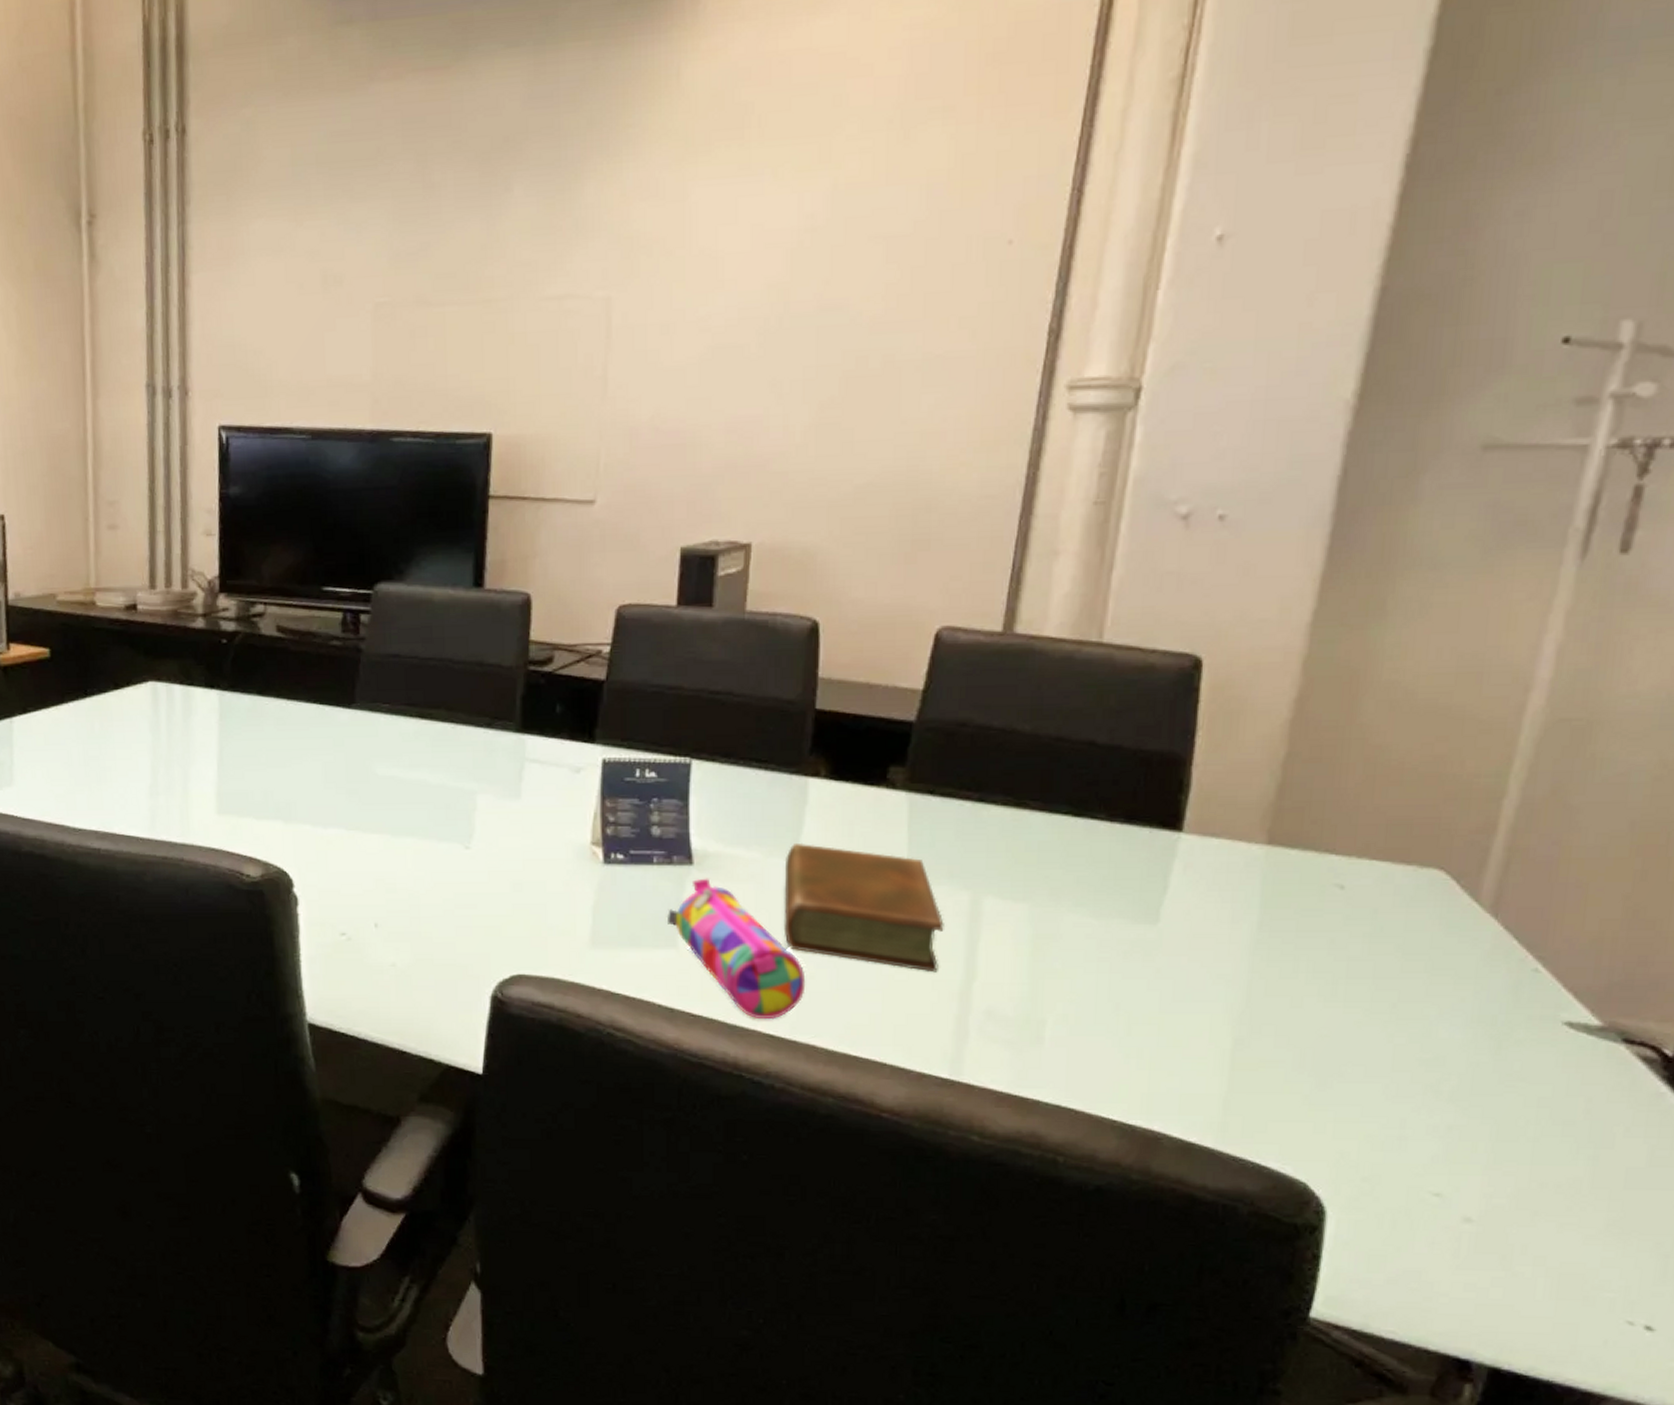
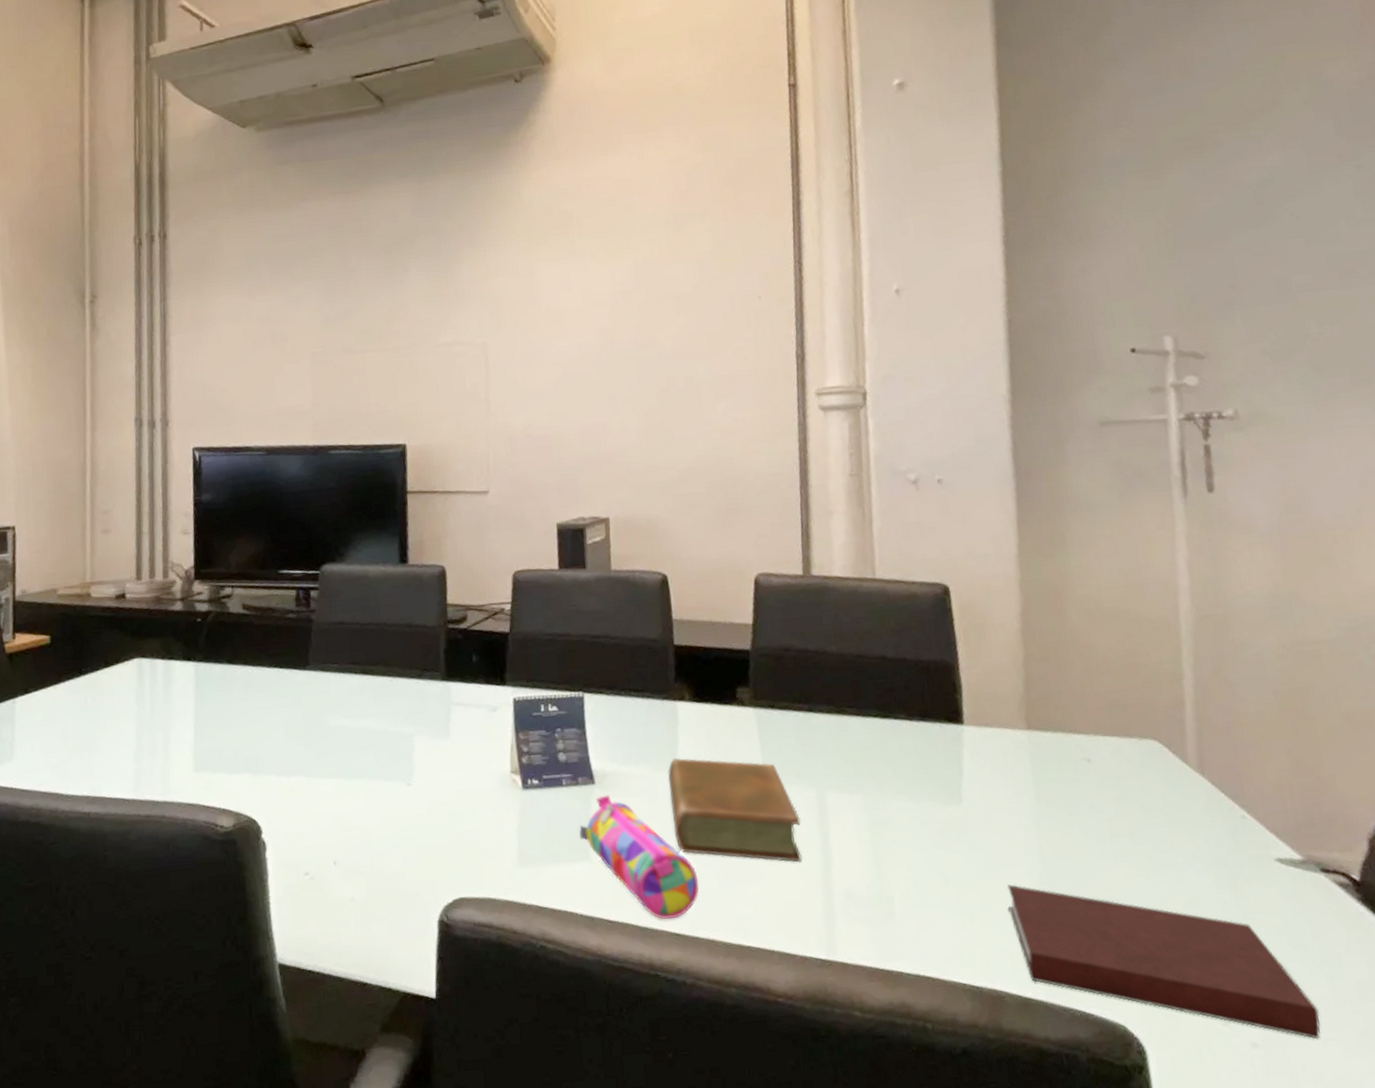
notebook: none [1189,1020,1565,1222] -> present [1007,884,1321,1039]

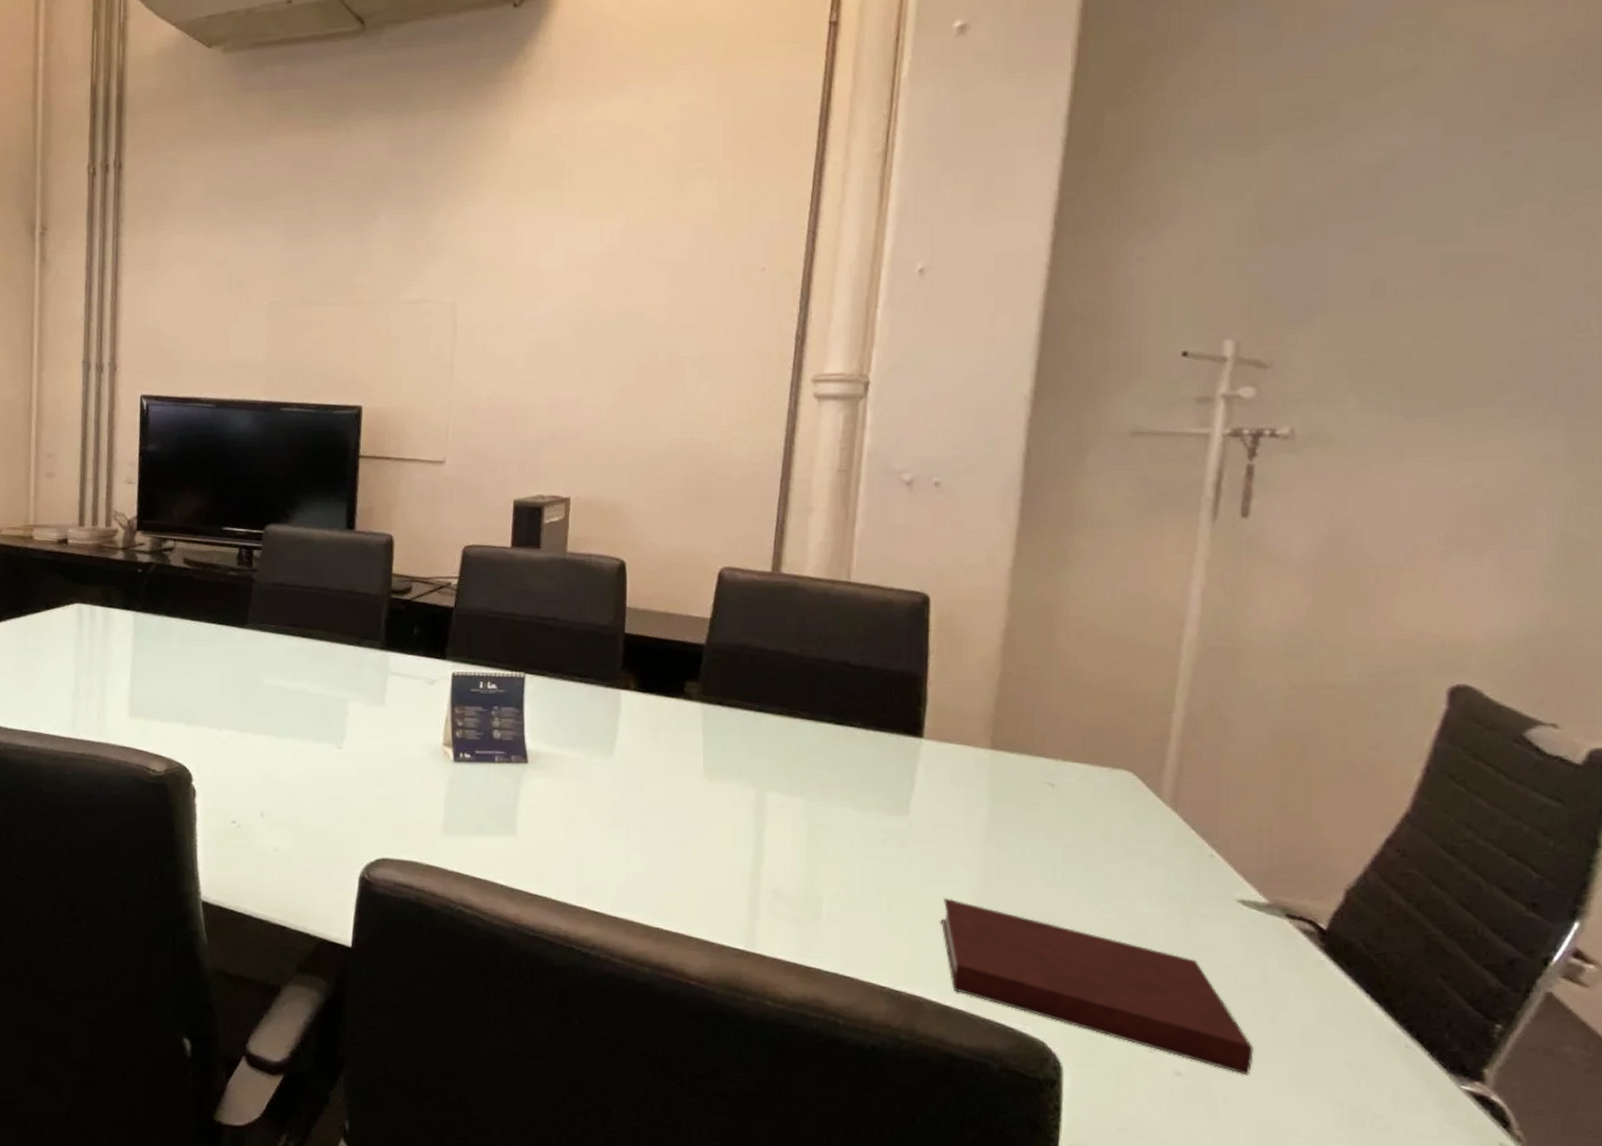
pencil case: present [578,794,699,920] -> none [506,774,623,898]
book: present [667,757,802,863] -> none [603,745,736,857]

